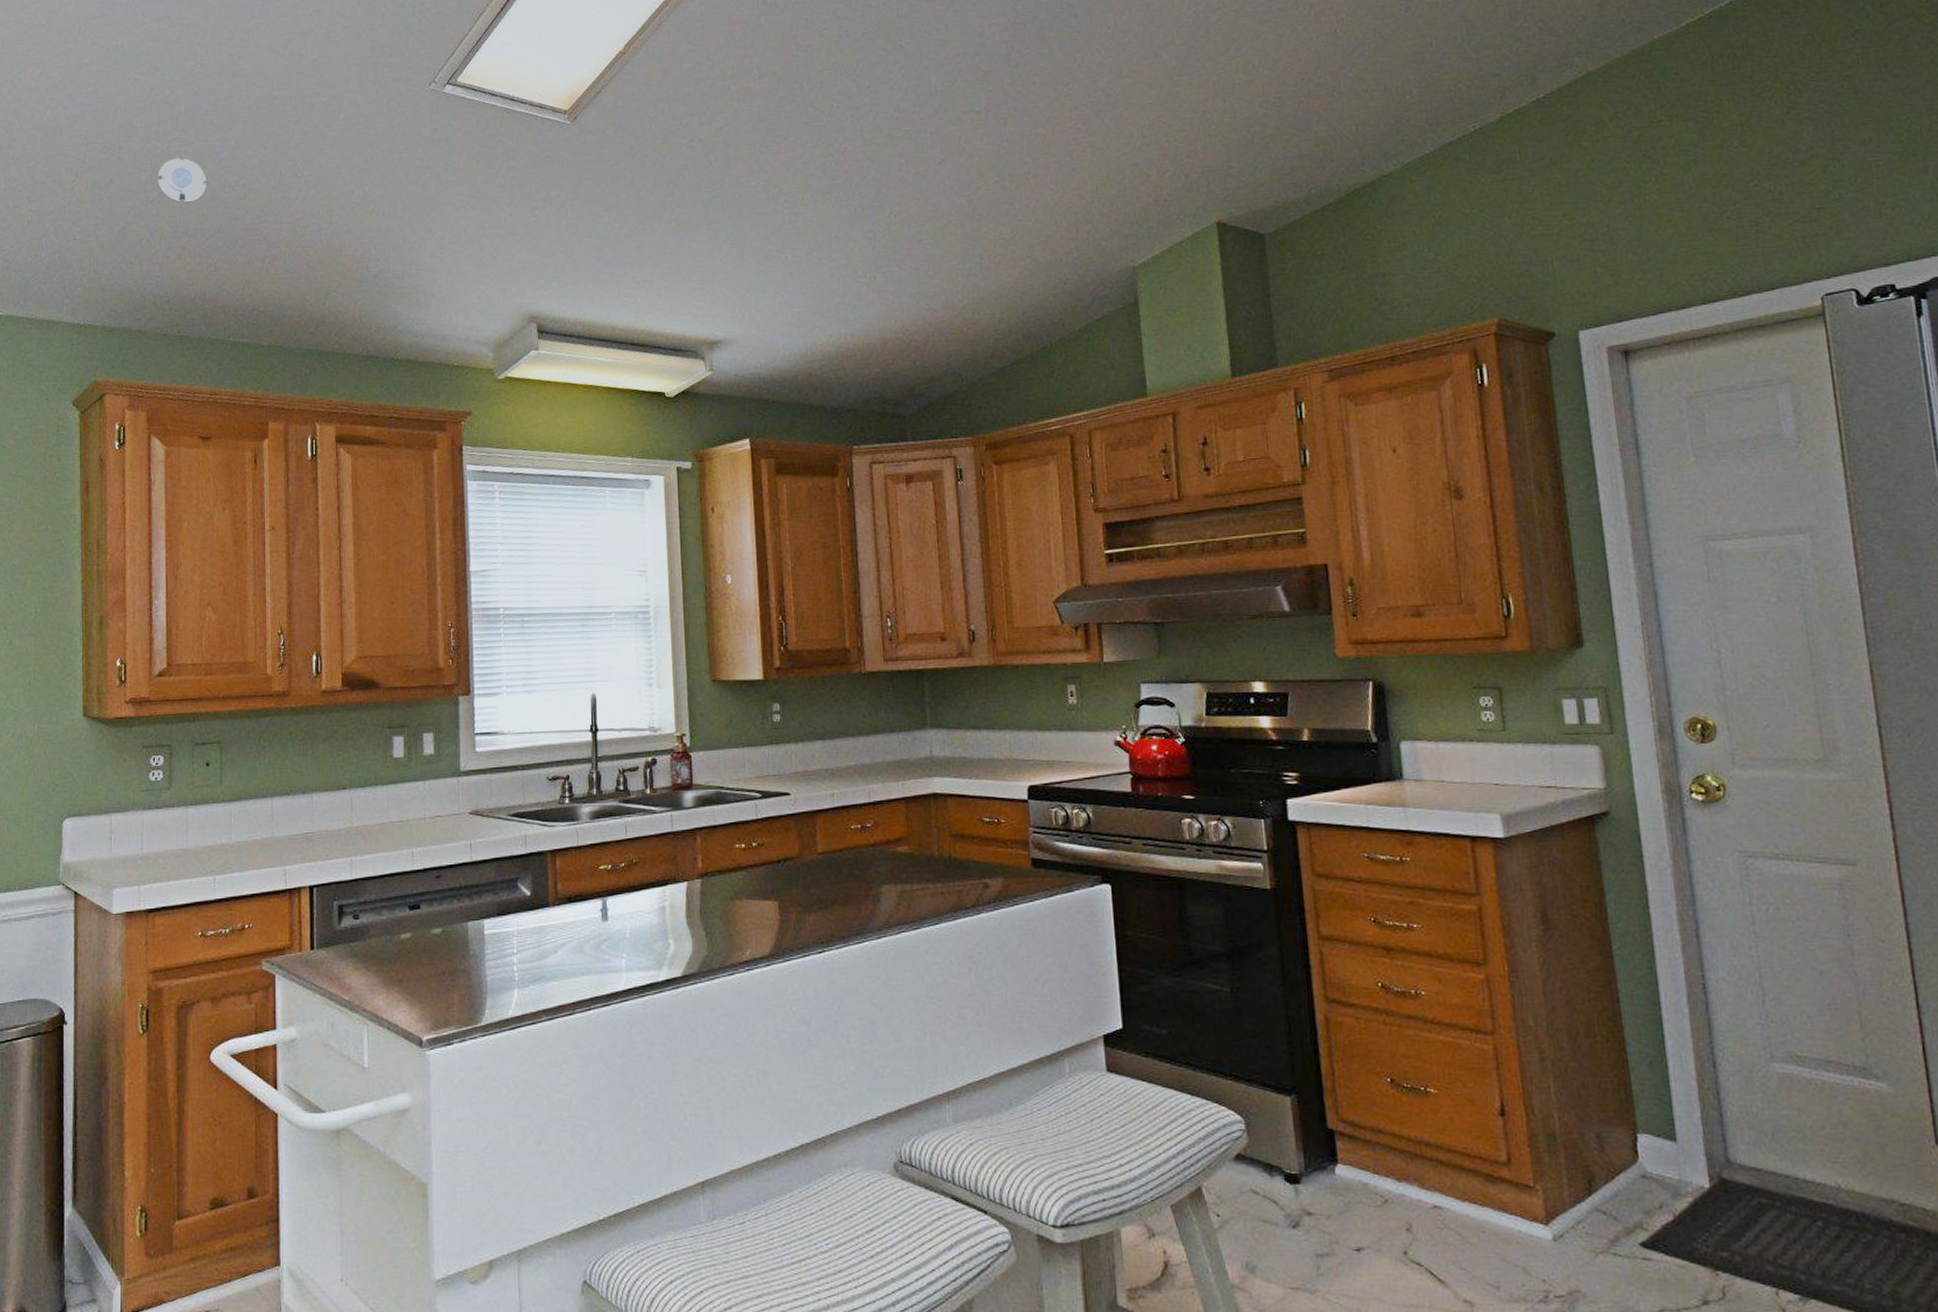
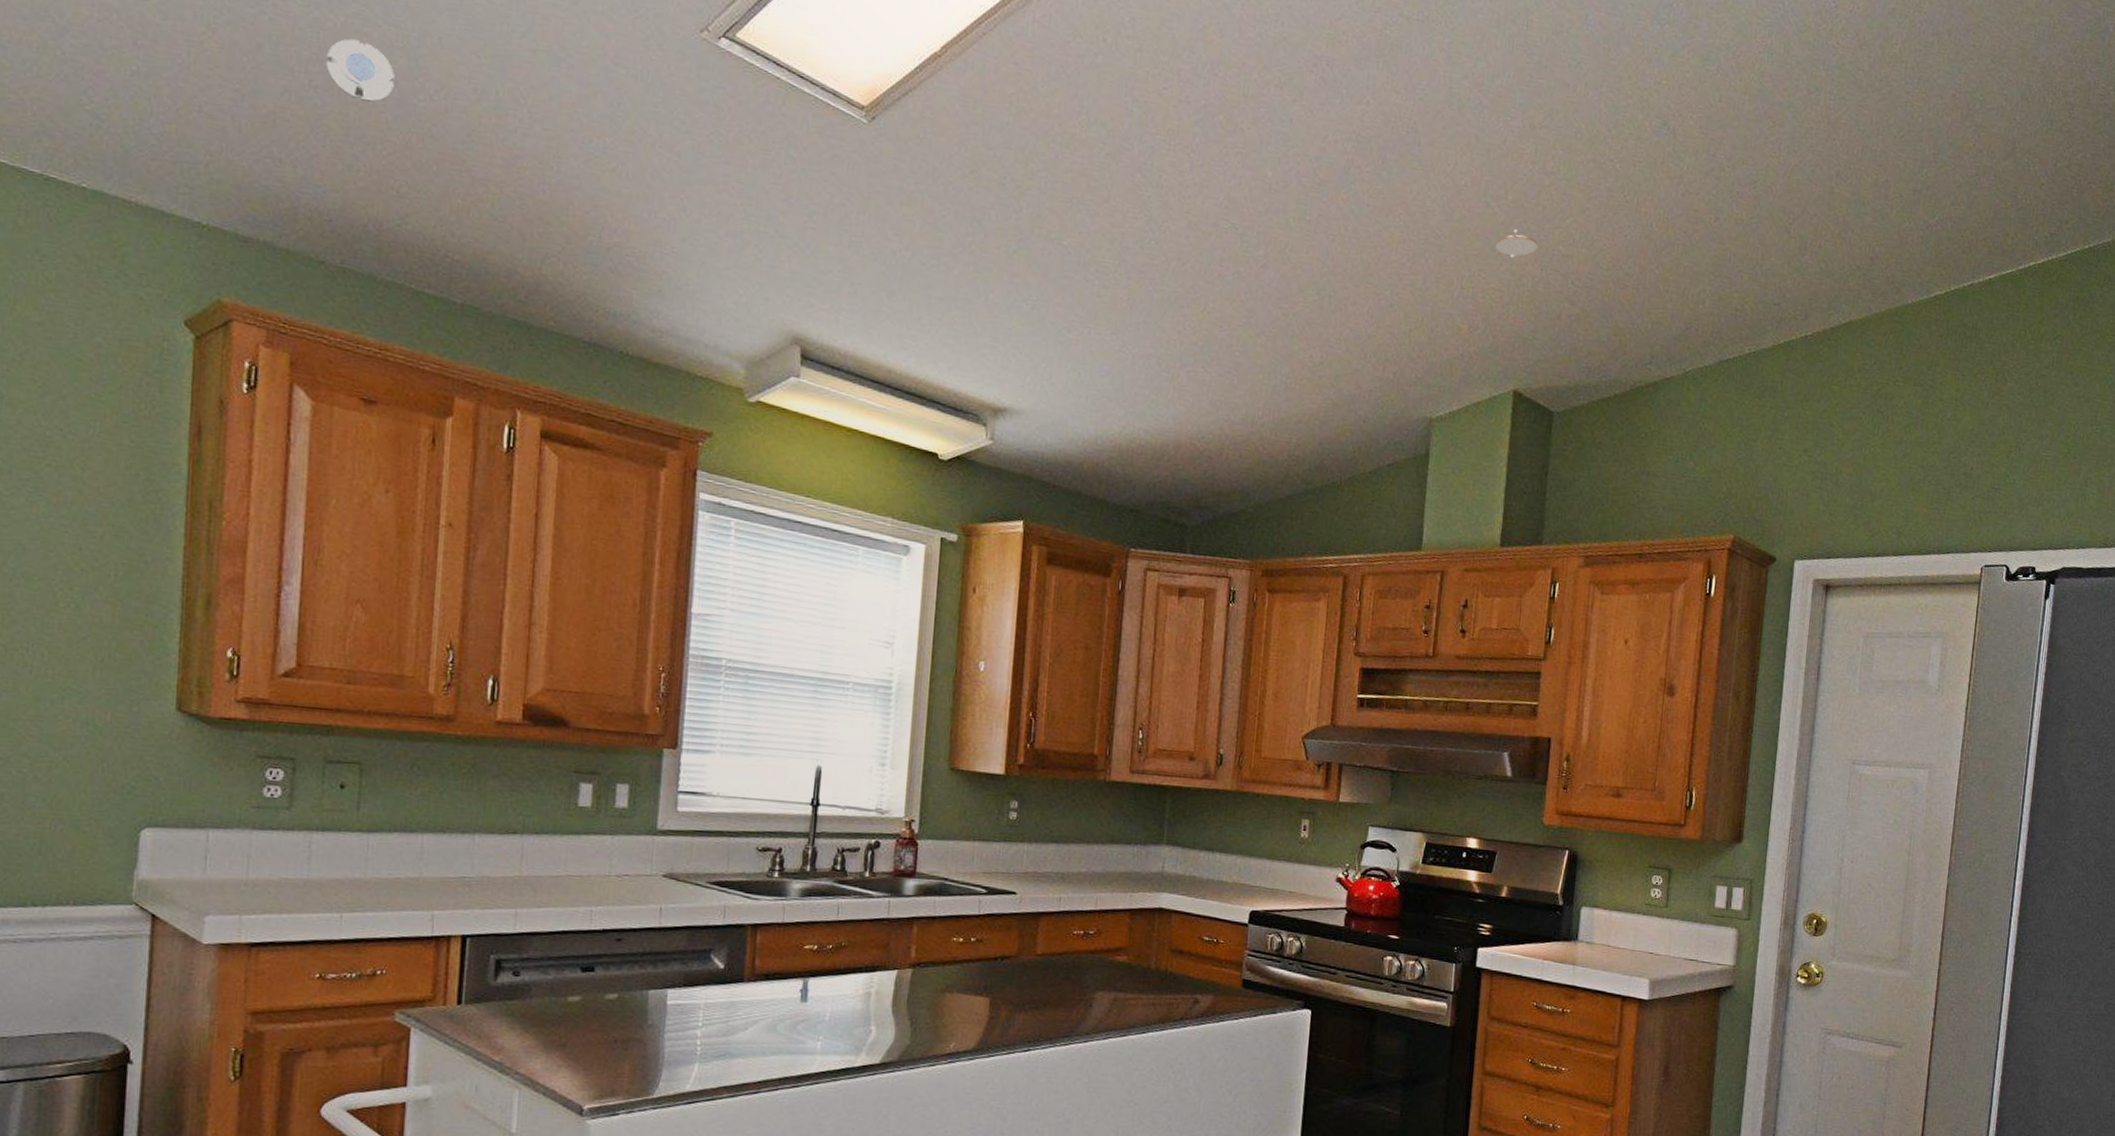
recessed light: none [1170,70,1217,99] -> present [1495,229,1539,259]

